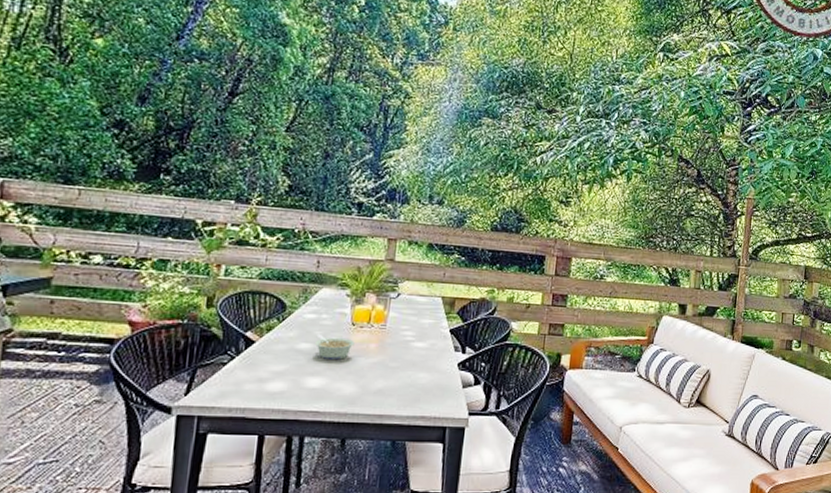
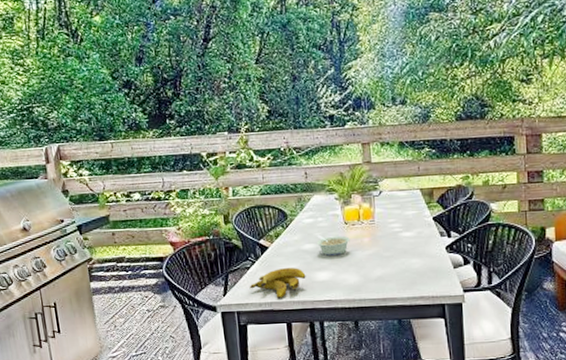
banana: none [220,368,294,405] -> present [249,268,306,299]

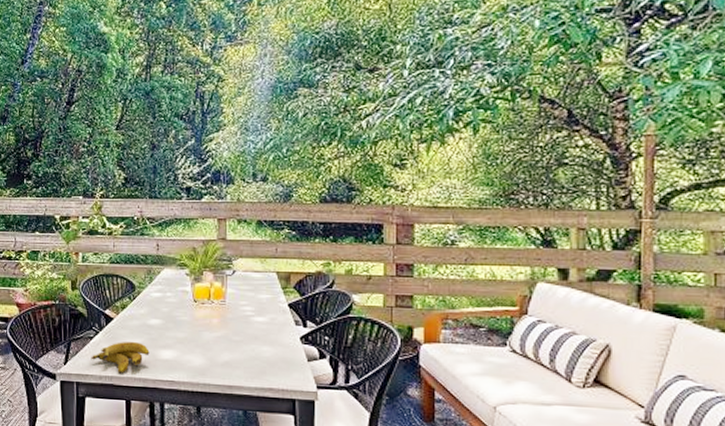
legume: present [316,234,350,256] -> none [163,310,198,334]

